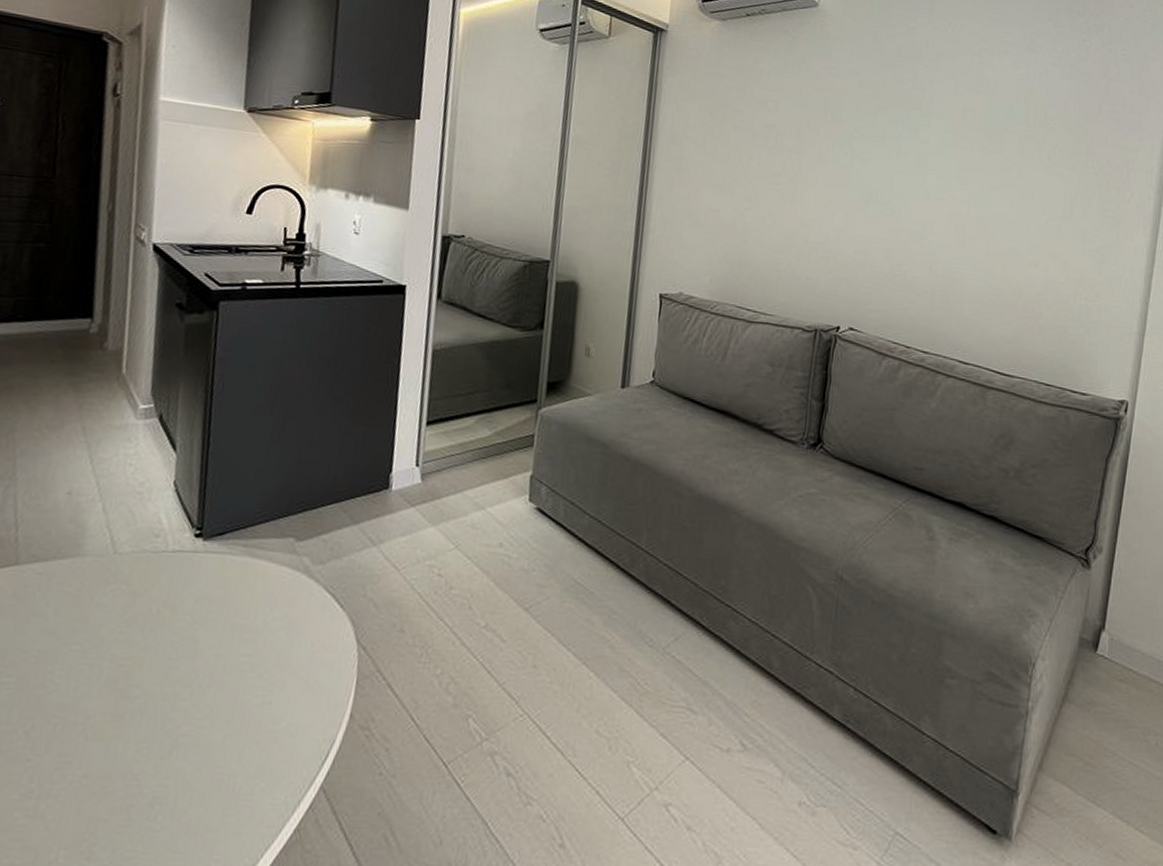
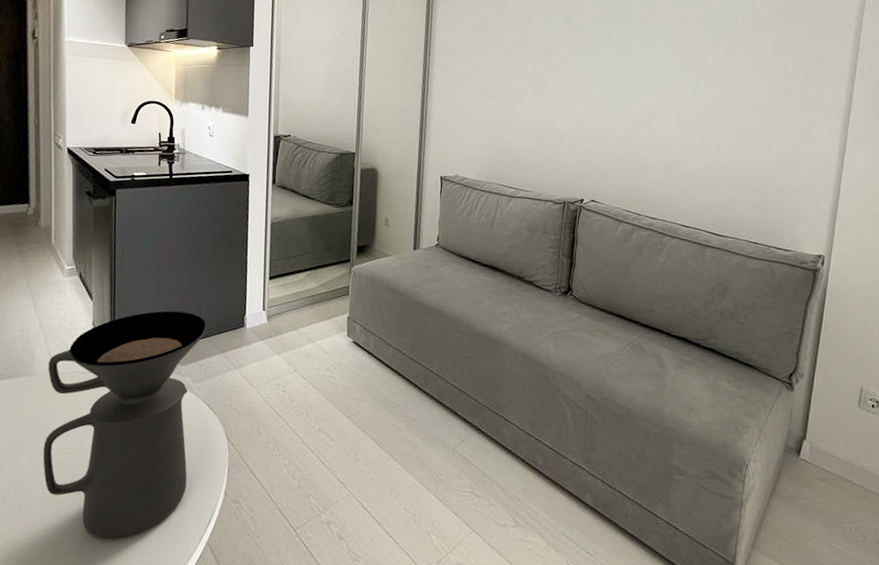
coffee maker: none [88,466,337,787] -> present [42,310,207,540]

